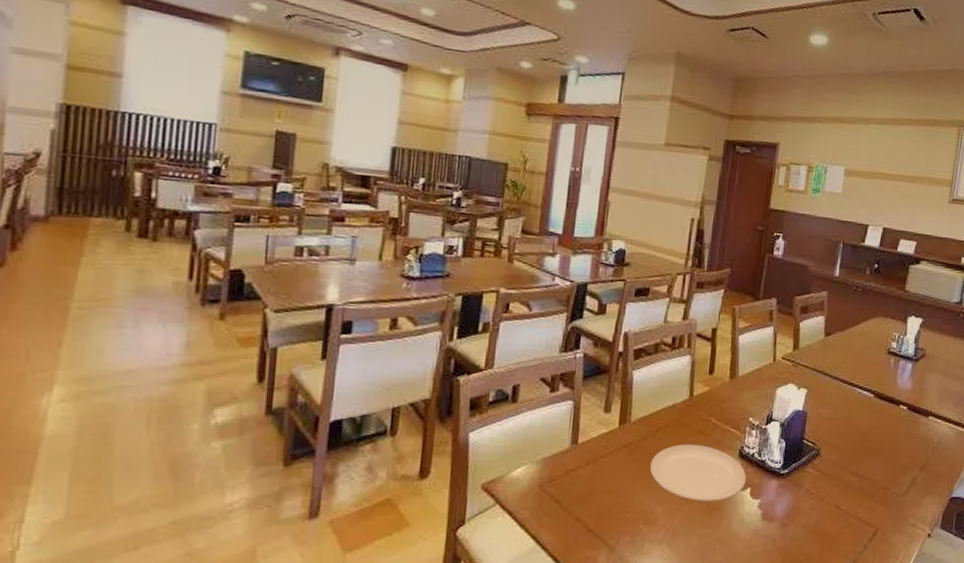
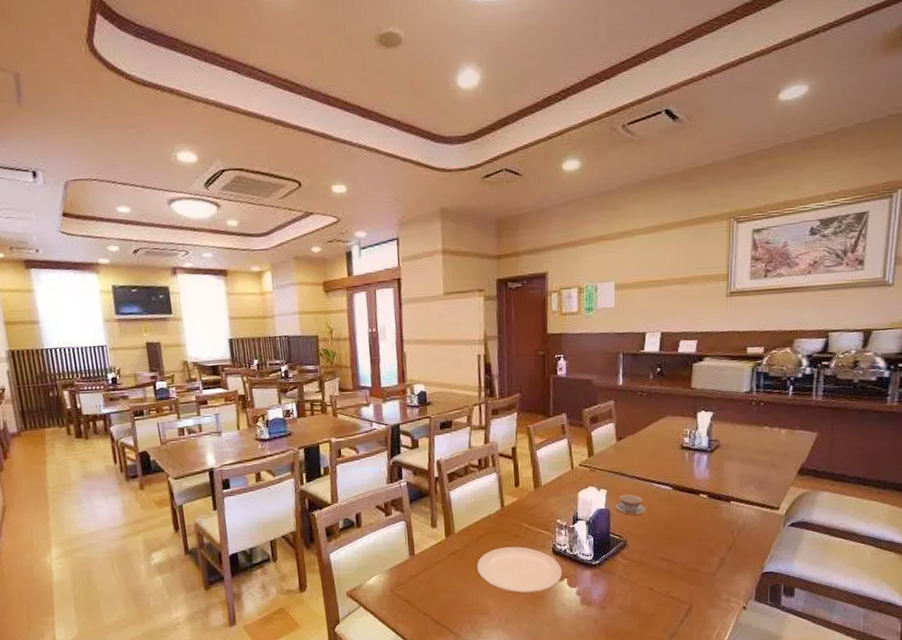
teacup: none [813,396,846,421] -> present [615,494,647,515]

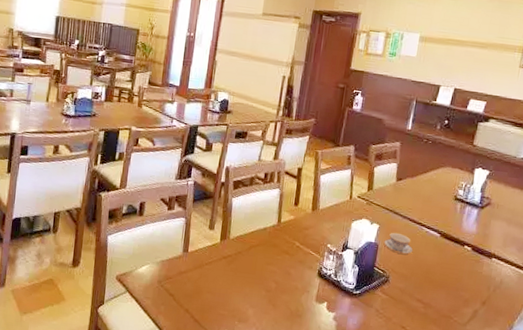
plate: present [477,546,562,594] -> none [244,260,324,311]

